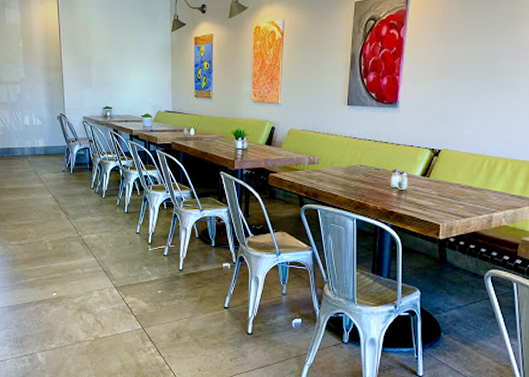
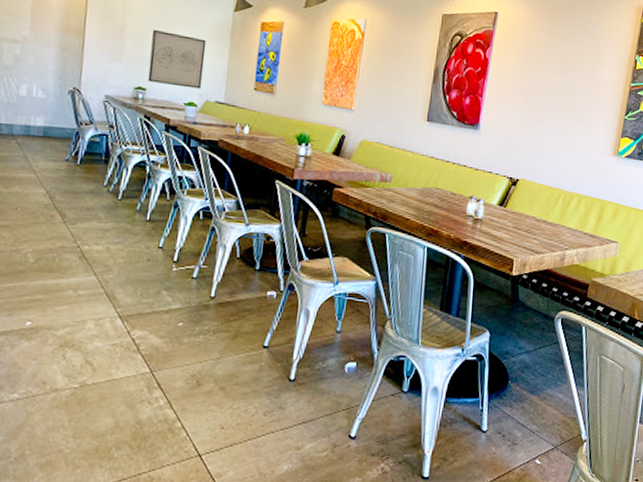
wall art: none [110,57,153,102] -> present [147,29,207,89]

